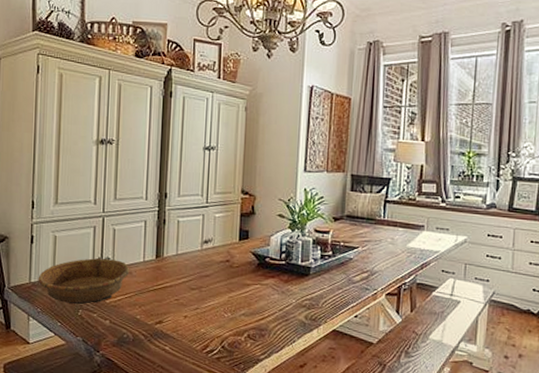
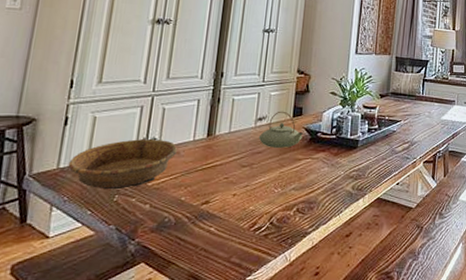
teapot: none [205,233,251,272] -> present [258,111,304,148]

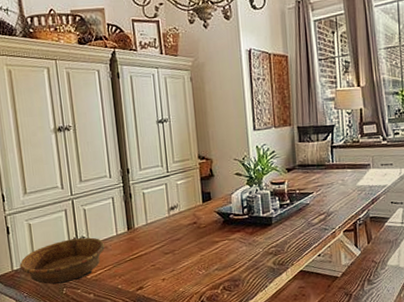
teapot: present [258,111,304,148] -> none [174,198,217,234]

